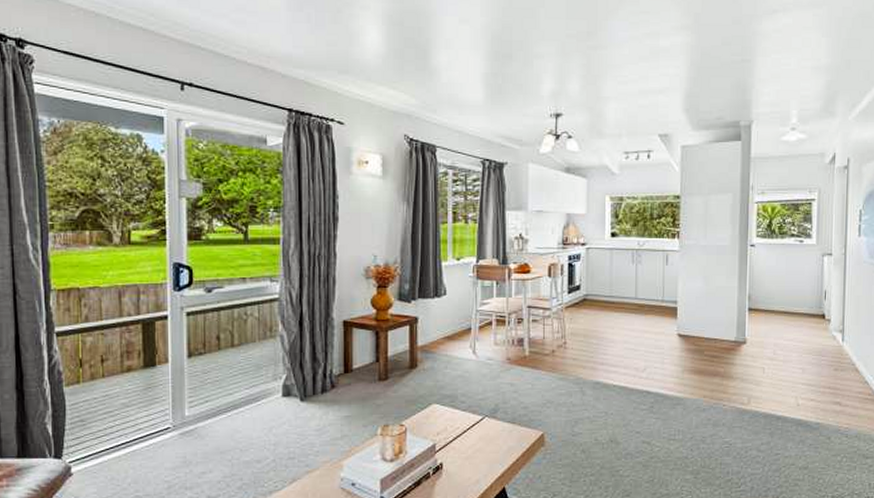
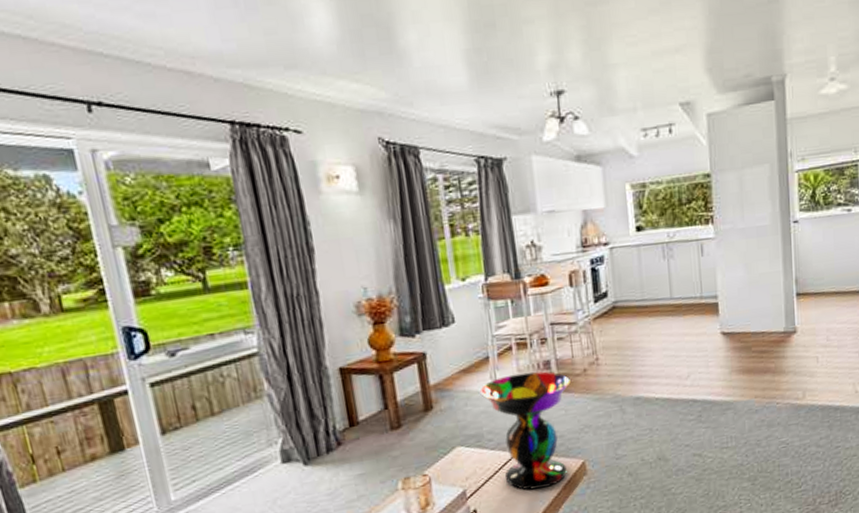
decorative bowl: none [459,346,541,452] -> present [479,371,572,490]

